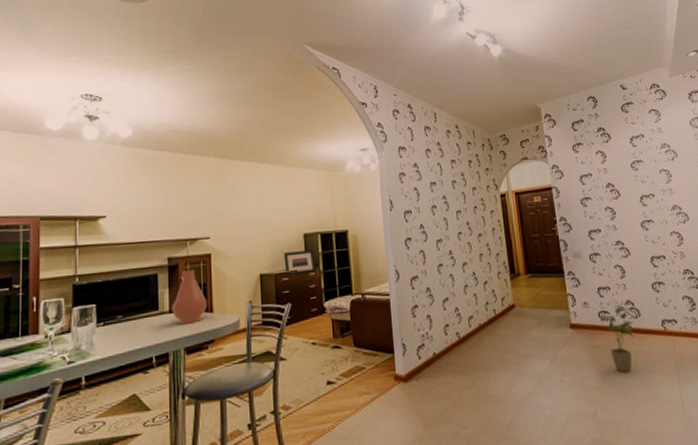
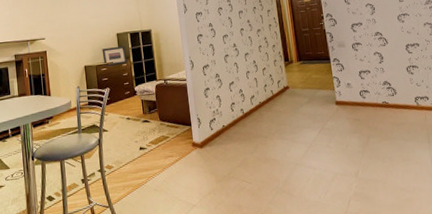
vase: present [170,269,208,325] -> none [19,63,47,105]
house plant: present [600,305,639,373] -> none [361,85,395,140]

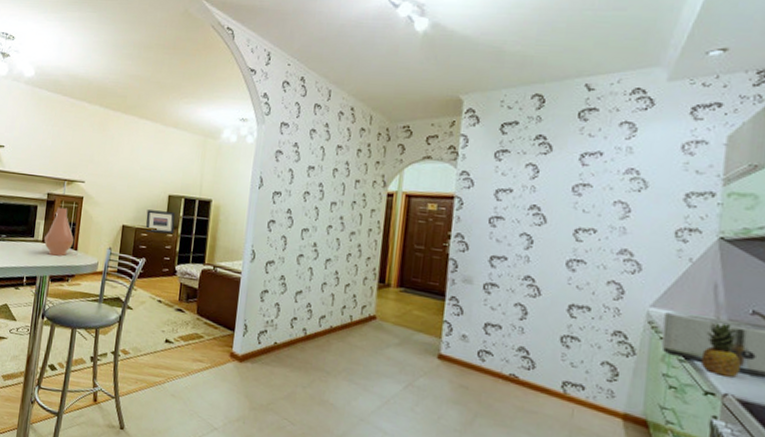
vase: none [19,63,47,105] -> present [43,207,75,256]

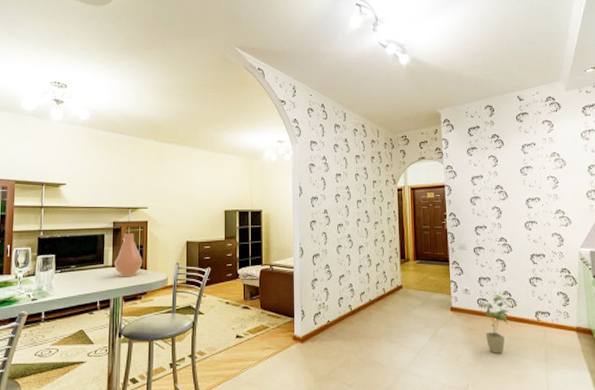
picture frame: present [145,209,175,235] -> none [207,225,233,245]
house plant: none [479,348,532,426] -> present [479,295,515,354]

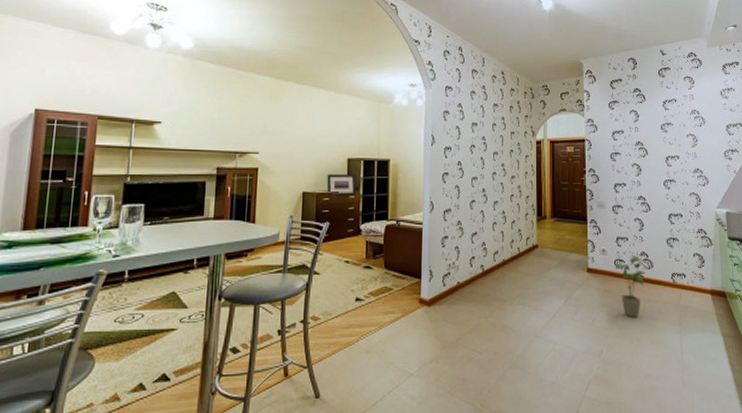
vase: present [113,233,143,277] -> none [215,180,251,232]
picture frame: none [207,225,233,245] -> present [326,174,356,197]

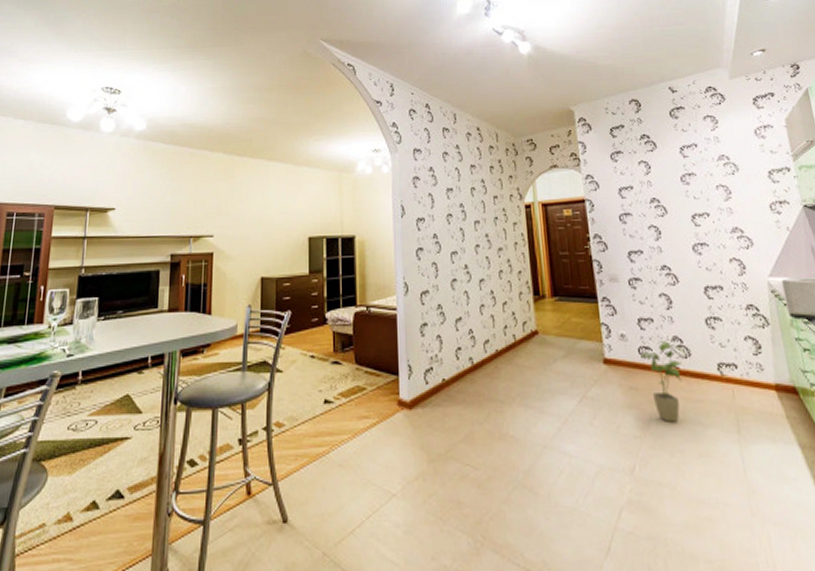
picture frame: present [326,174,356,197] -> none [286,255,319,282]

